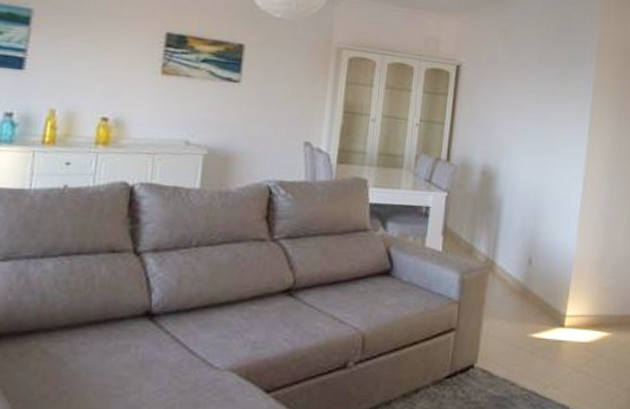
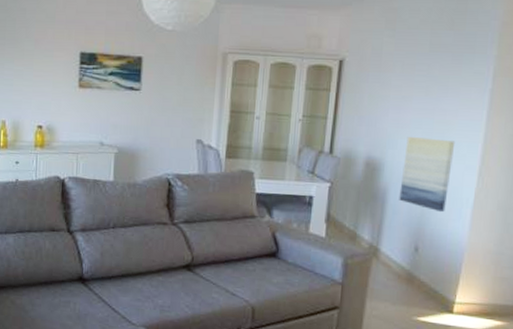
wall art: none [513,145,563,223] -> present [399,136,456,213]

